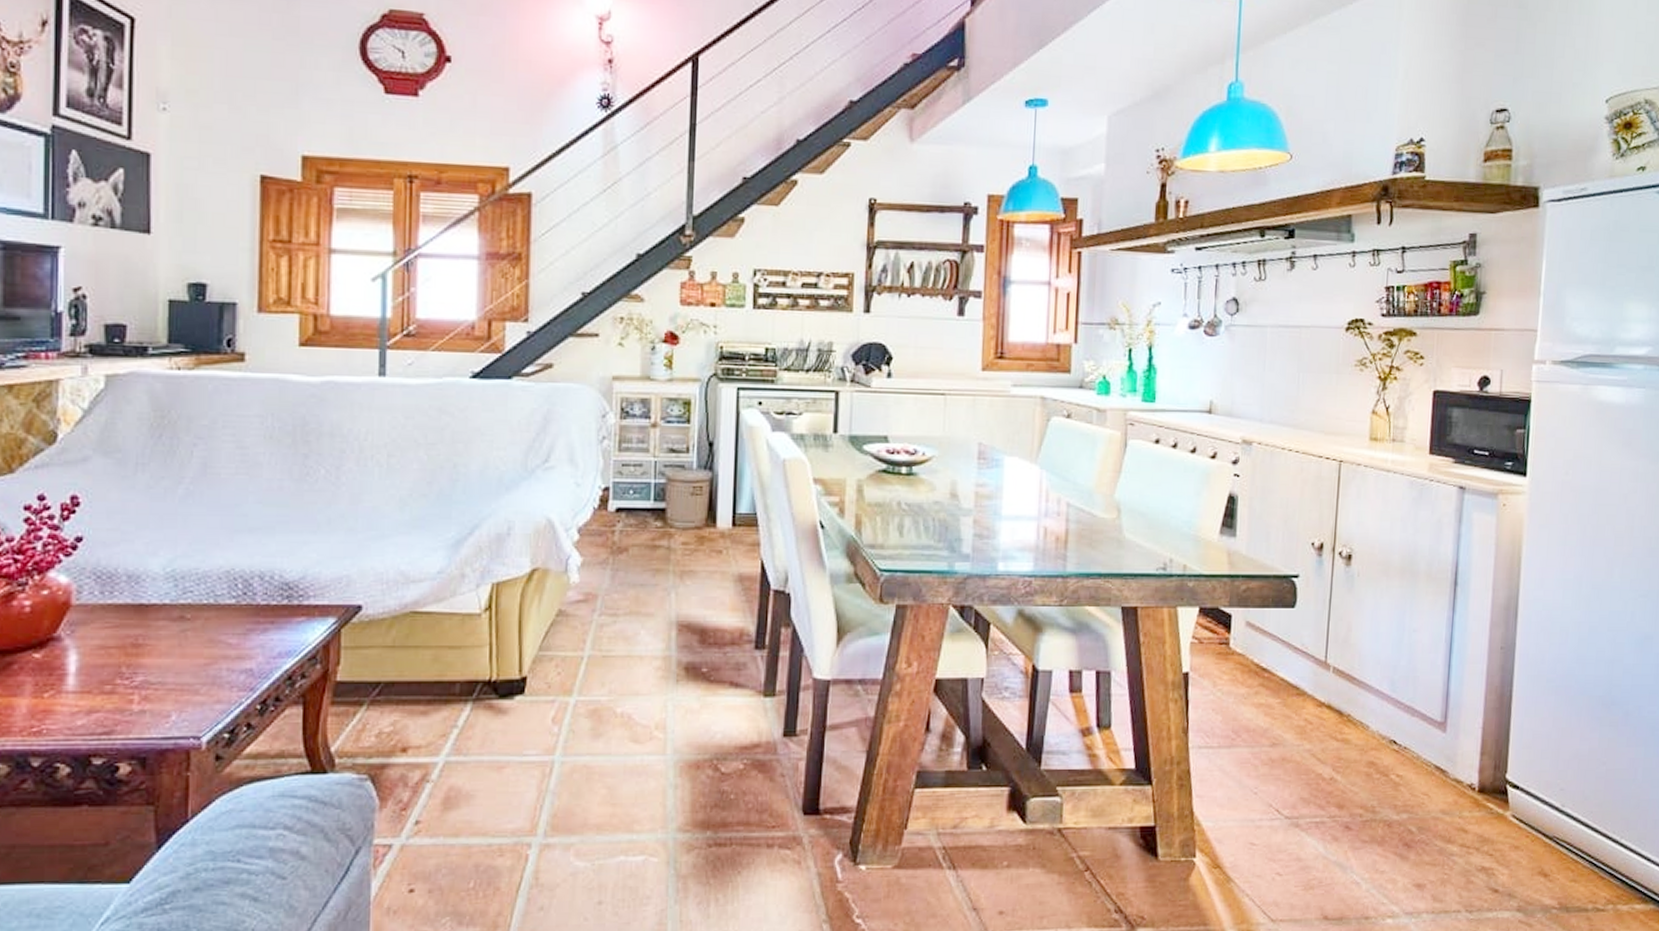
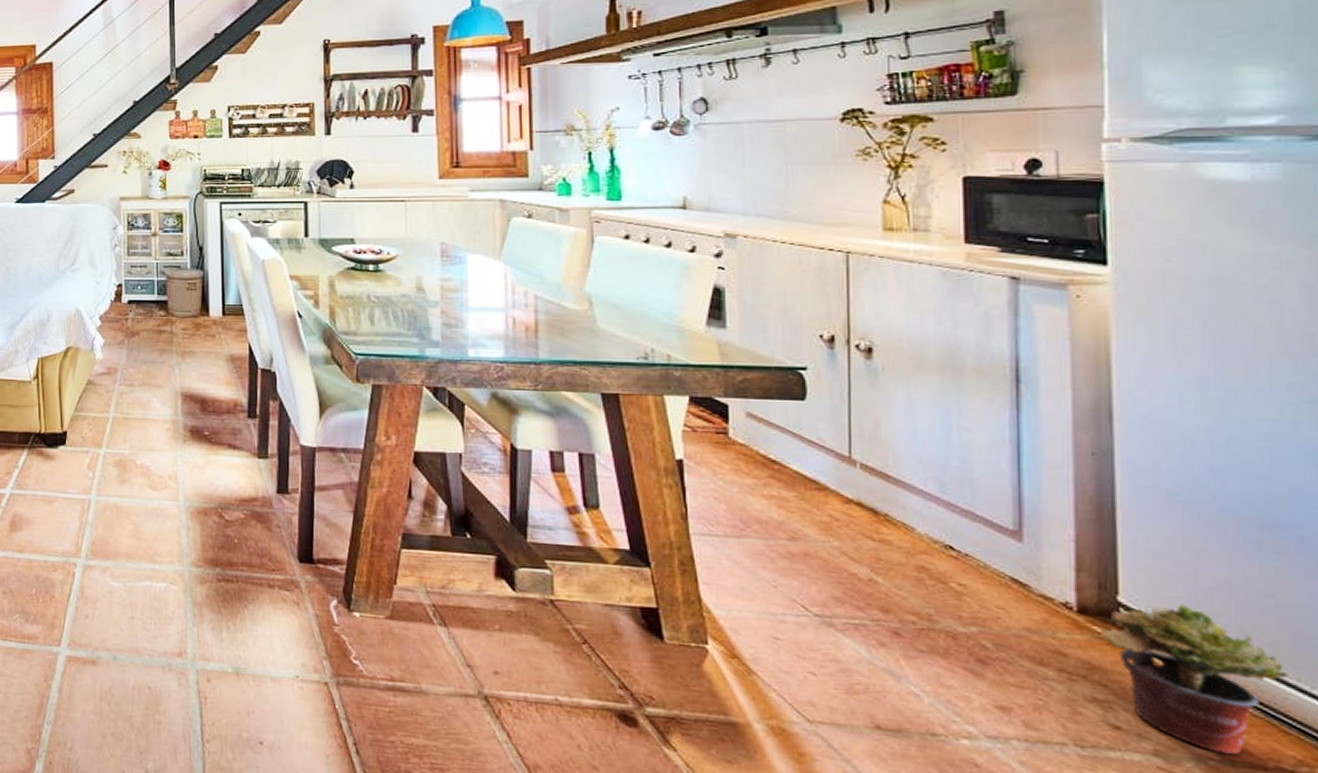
potted plant: none [1492,777,1609,902] -> present [1100,604,1290,755]

